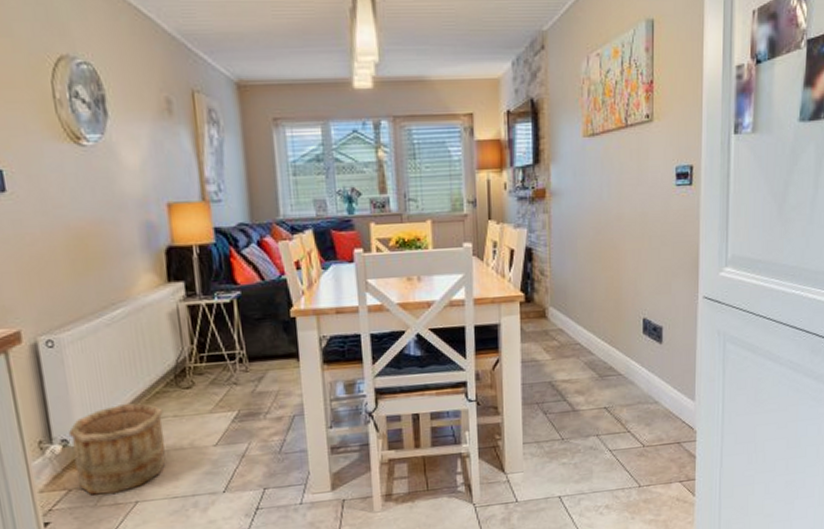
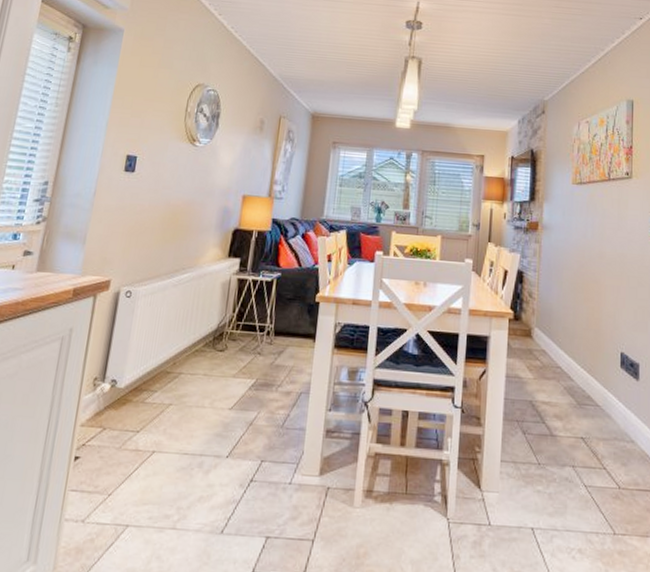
wooden bucket: present [68,403,166,495] -> none [113,356,197,439]

